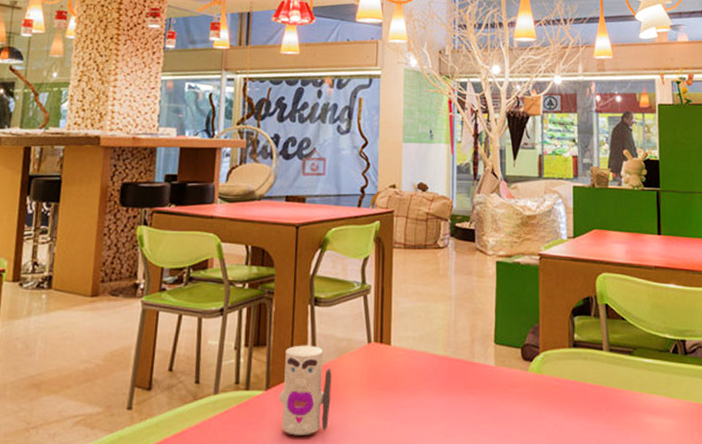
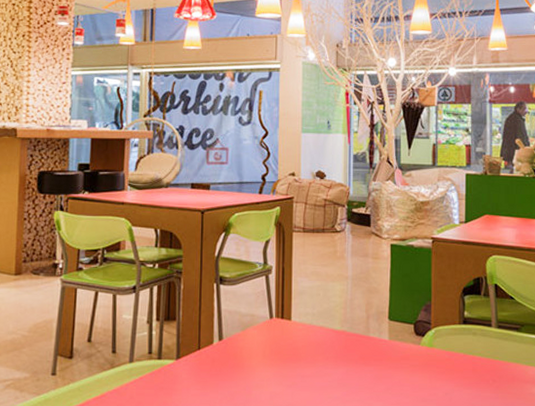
toy: present [278,345,332,435] -> none [188,319,237,400]

